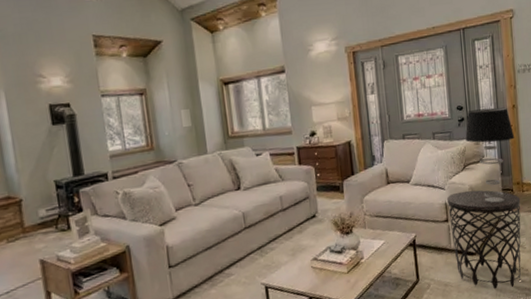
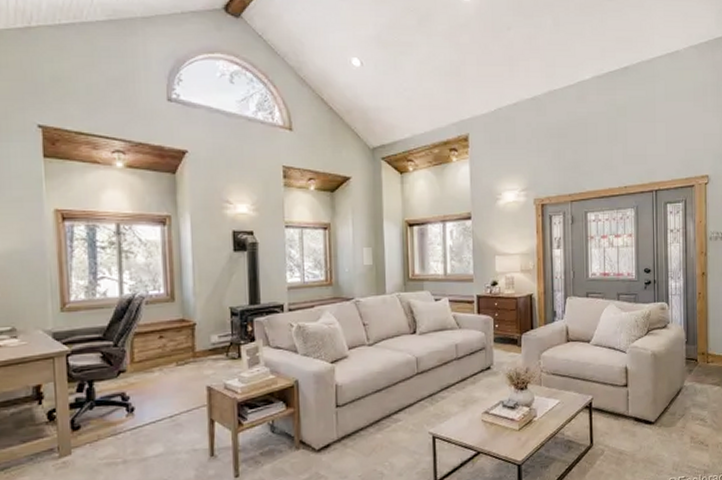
side table: present [447,190,521,289] -> none [628,356,705,463]
table lamp: present [465,107,515,203] -> none [651,273,702,372]

